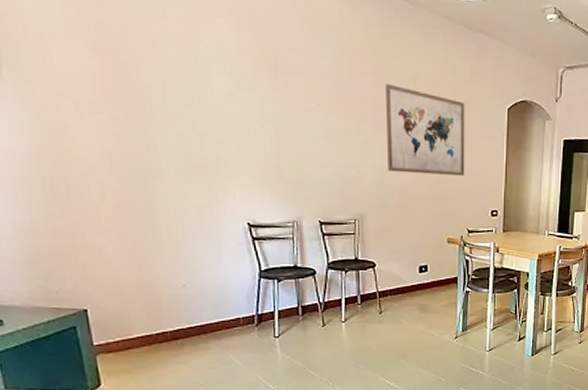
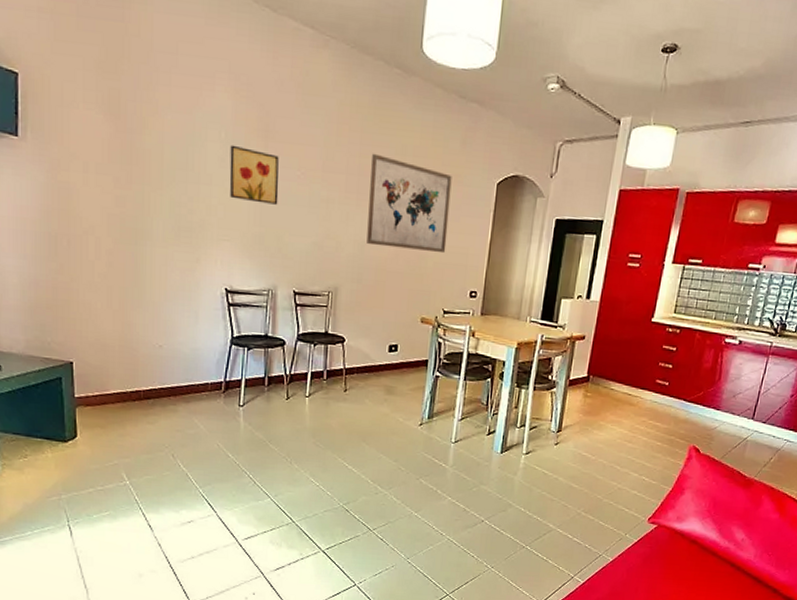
wall art: none [238,78,295,137] -> present [229,144,279,205]

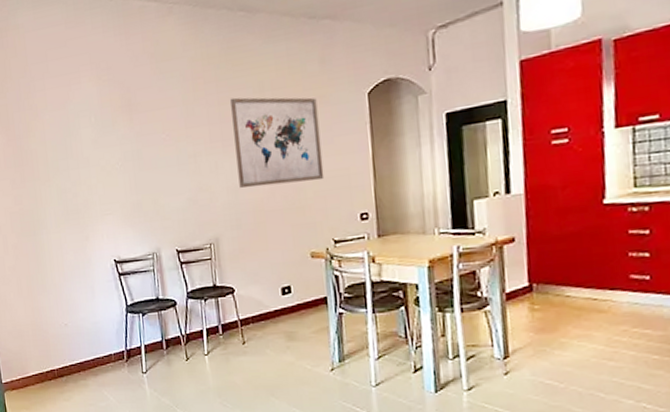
wall art: present [229,144,279,205] -> none [100,124,150,175]

